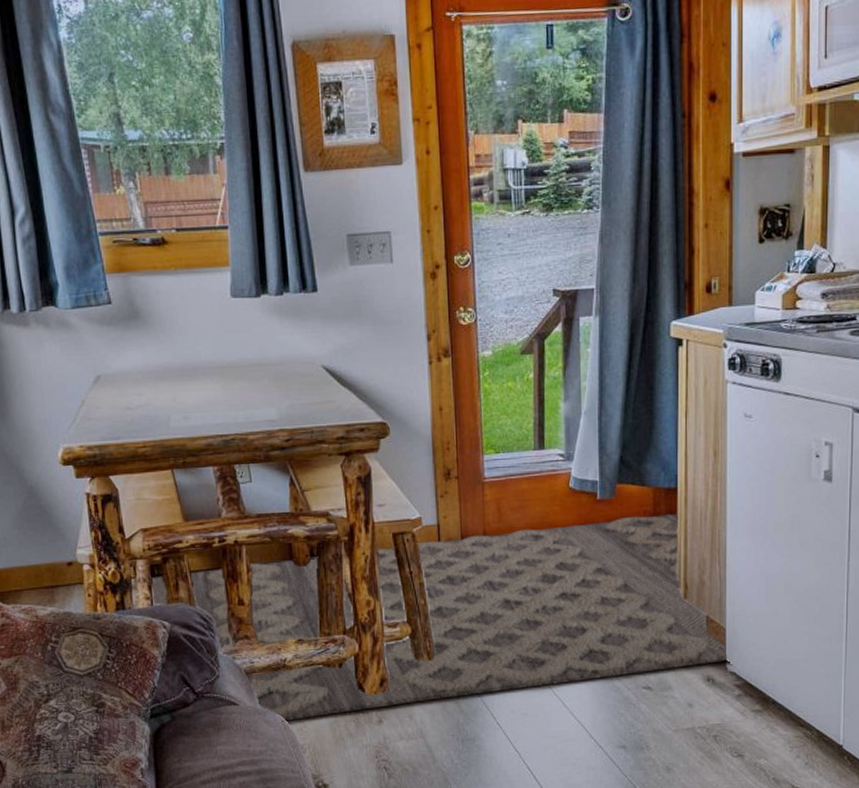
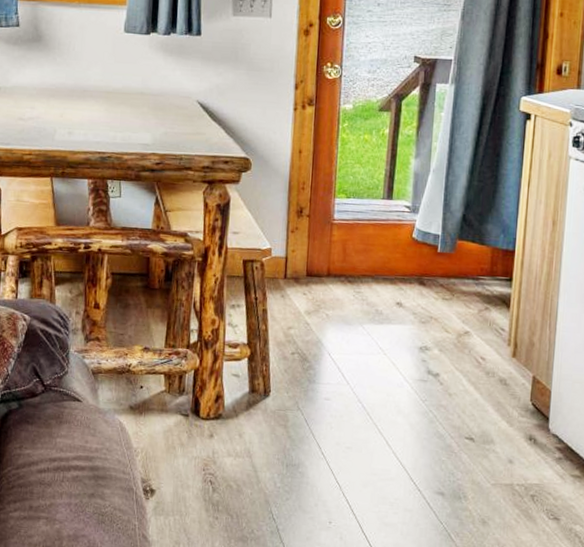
rug: present [150,513,728,722] -> none [17,271,551,424]

